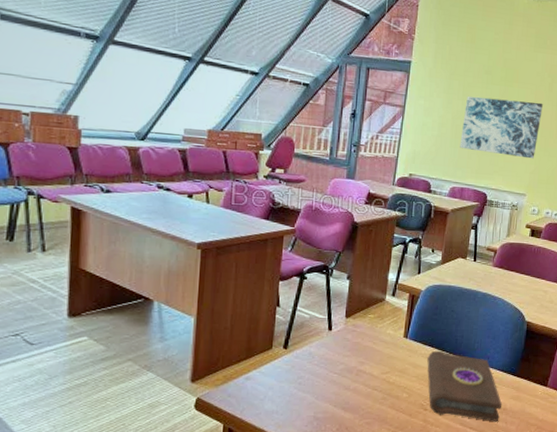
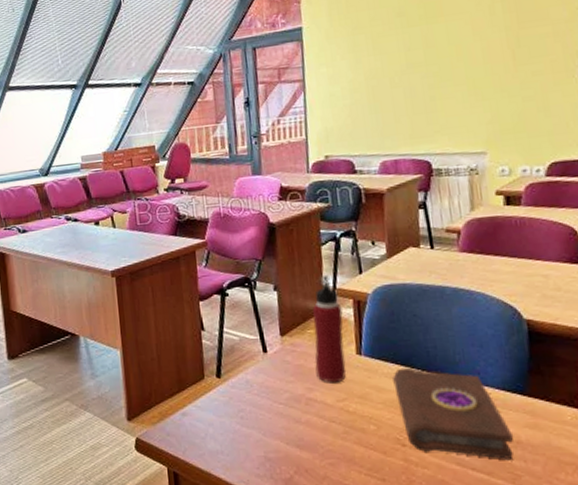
water bottle: none [369,271,399,359] -> present [313,274,346,383]
wall art: present [460,96,543,159] -> none [379,32,489,113]

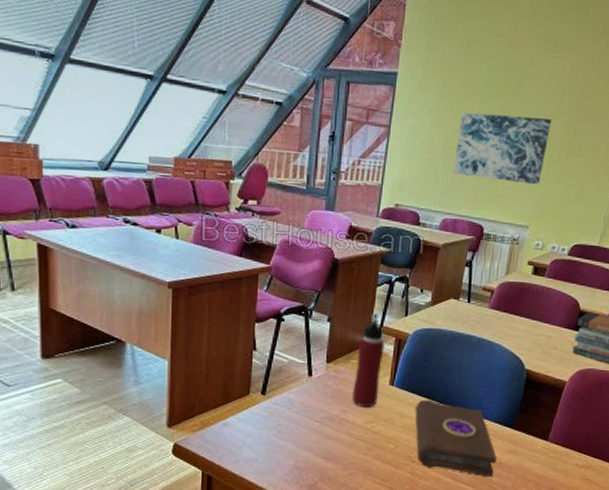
wall art: none [379,32,489,113] -> present [453,112,552,185]

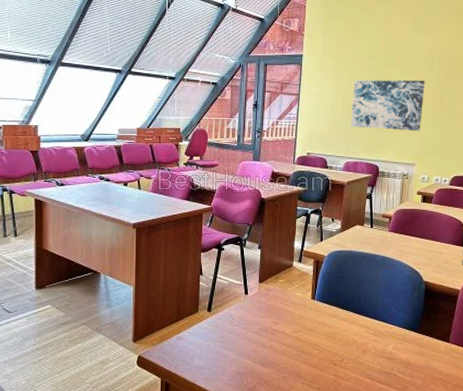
water bottle: present [352,313,385,408] -> none [281,240,305,319]
book: present [415,399,497,476] -> none [334,310,406,375]

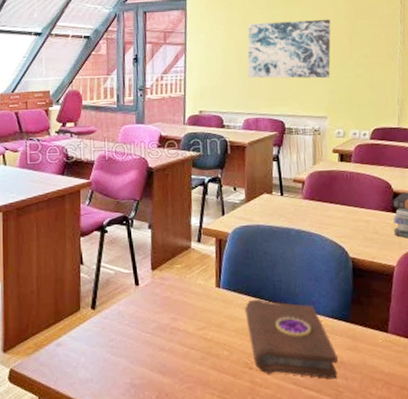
book: none [334,310,406,375] -> present [245,298,338,378]

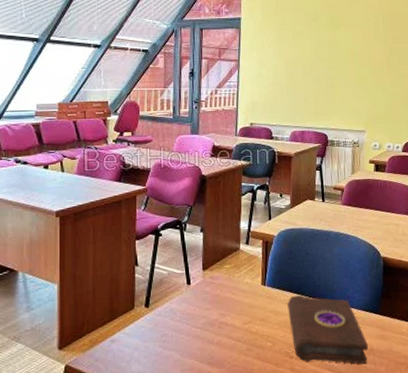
wall art: present [247,19,331,79] -> none [295,42,371,96]

